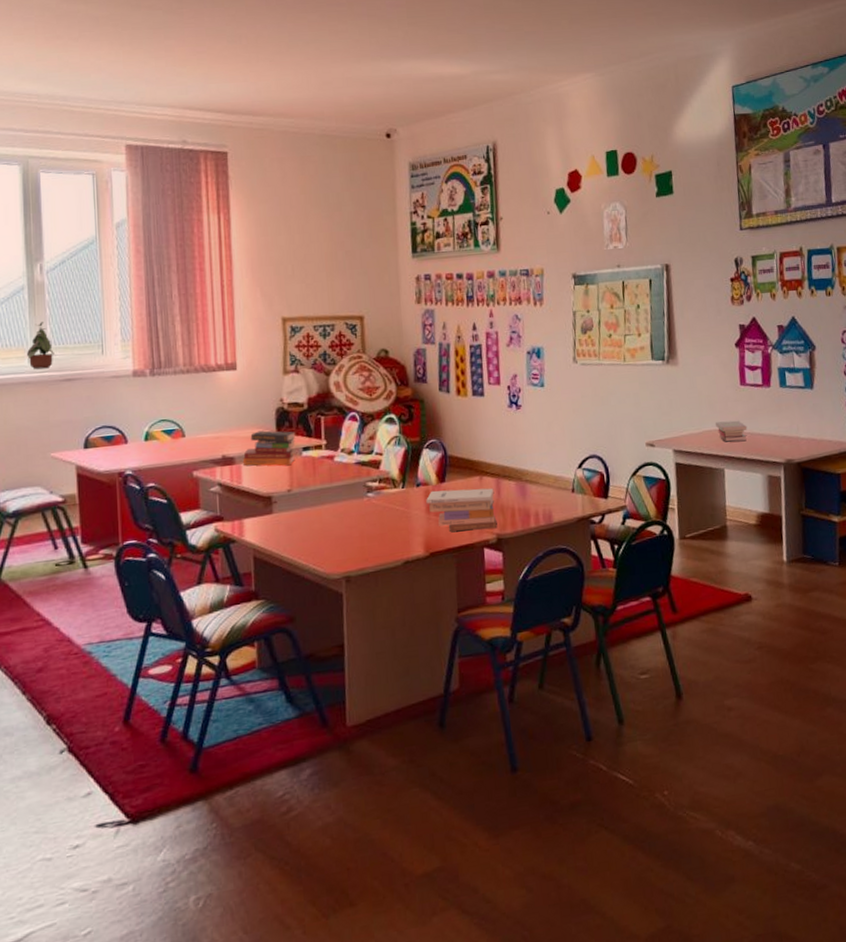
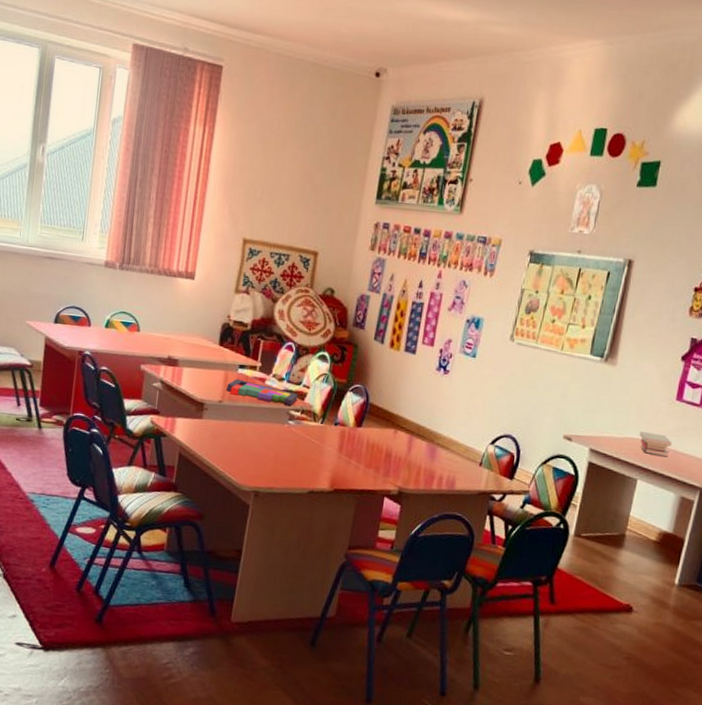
potted plant: present [26,322,56,370] -> none [19,200,44,244]
books: present [242,430,296,466] -> none [184,341,236,379]
toy blocks: none [293,462,372,481] -> present [226,379,298,407]
books: present [426,488,498,533] -> none [340,432,406,482]

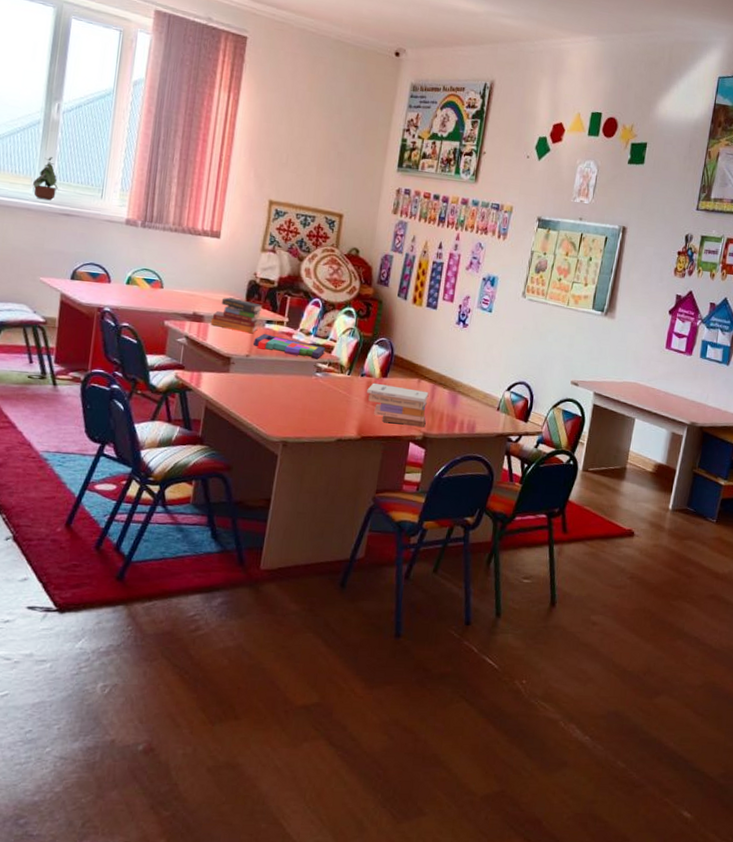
potted plant: none [19,200,44,244] -> present [32,157,59,201]
books: none [184,341,236,379] -> present [210,297,263,334]
books: none [340,432,406,482] -> present [367,382,429,428]
books: present [639,431,673,458] -> none [635,376,664,399]

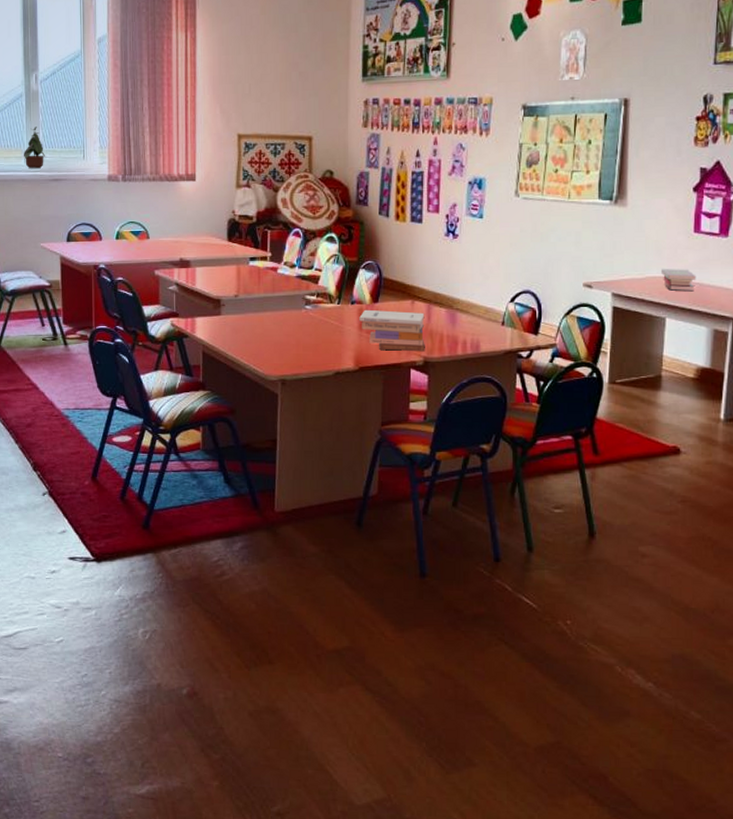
books: present [210,297,263,334] -> none [197,239,245,273]
toy blocks: present [253,334,325,360] -> none [241,272,311,292]
books: none [635,376,664,399] -> present [660,269,697,292]

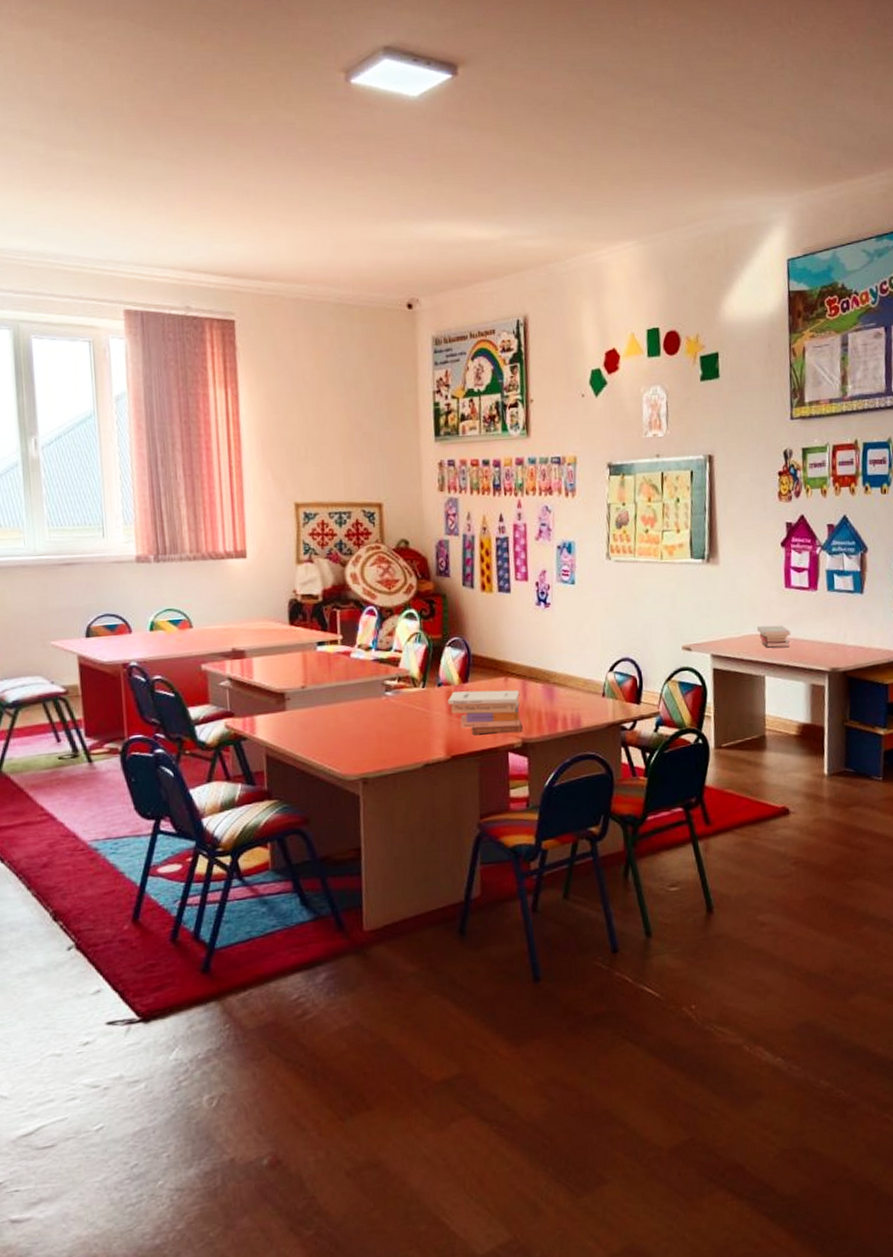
potted plant: present [23,127,46,169] -> none [22,501,54,553]

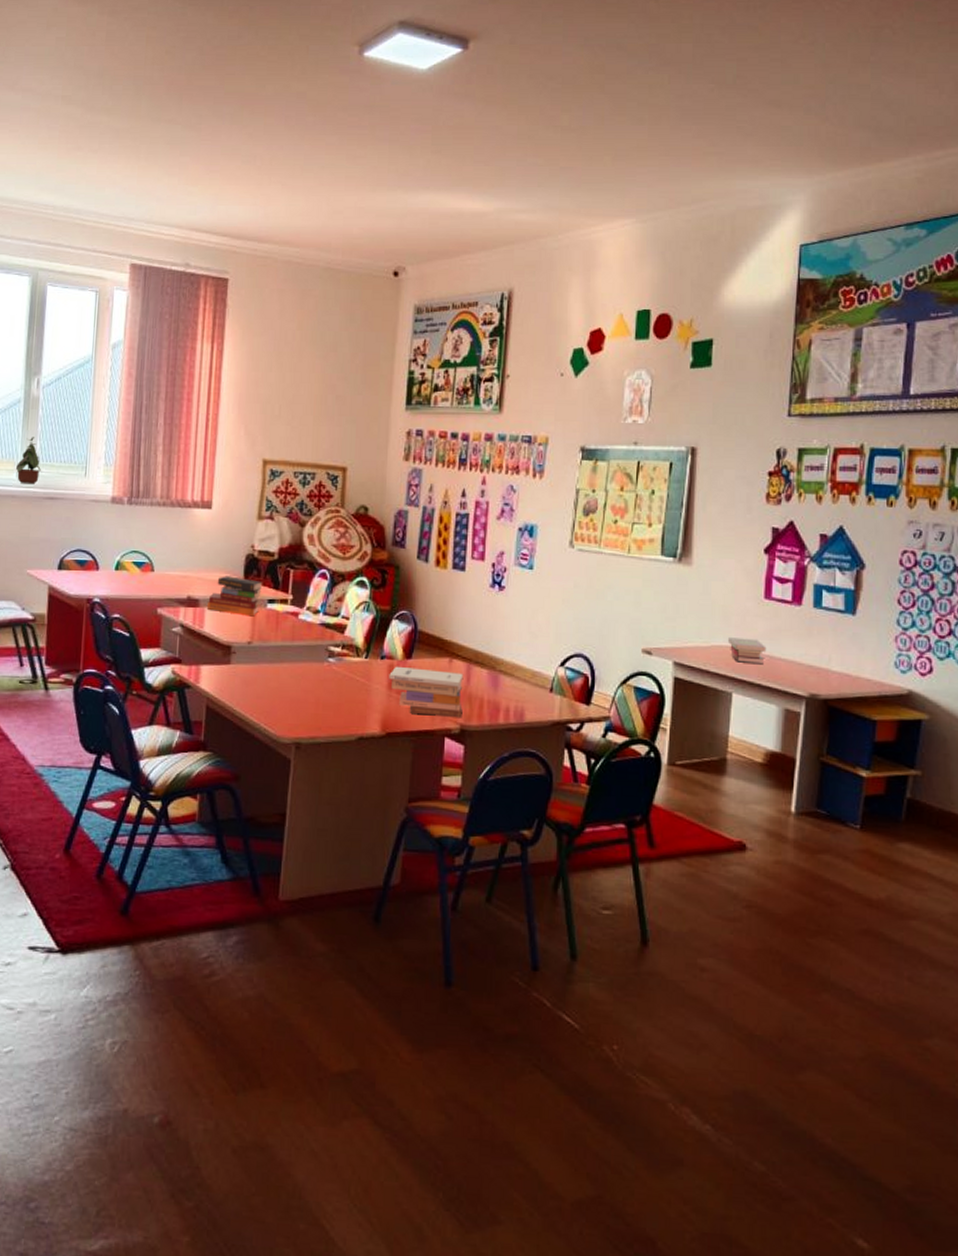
potted plant: none [22,501,54,553] -> present [15,437,42,485]
books: none [253,623,310,661] -> present [206,576,263,617]

